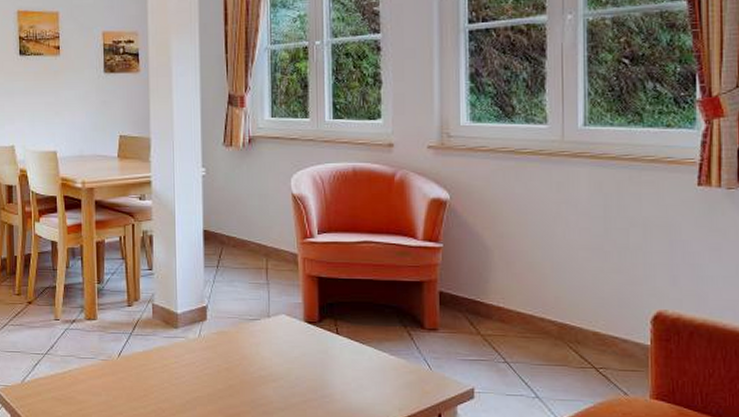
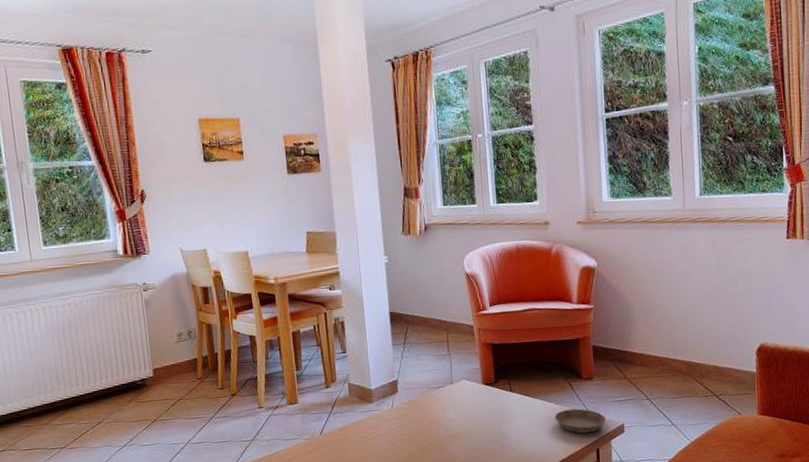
saucer: none [388,362,451,394] -> present [554,408,606,434]

